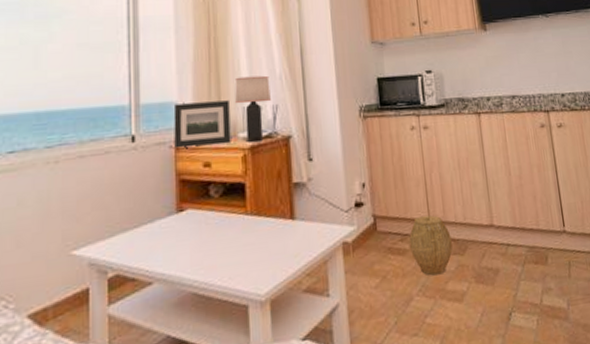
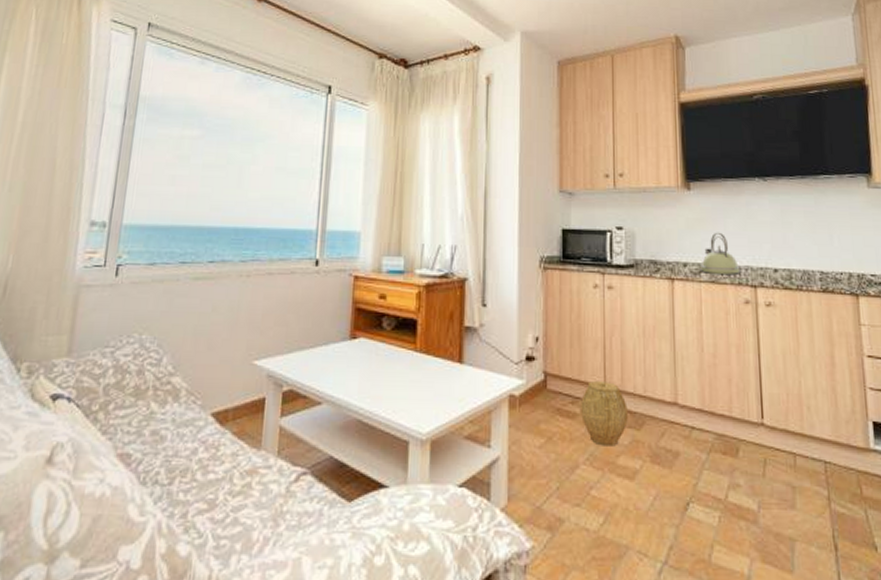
picture frame: present [173,100,231,149] -> none [354,234,409,279]
table lamp: present [234,75,271,143] -> none [415,213,451,281]
kettle: none [501,66,535,105] -> present [701,232,741,276]

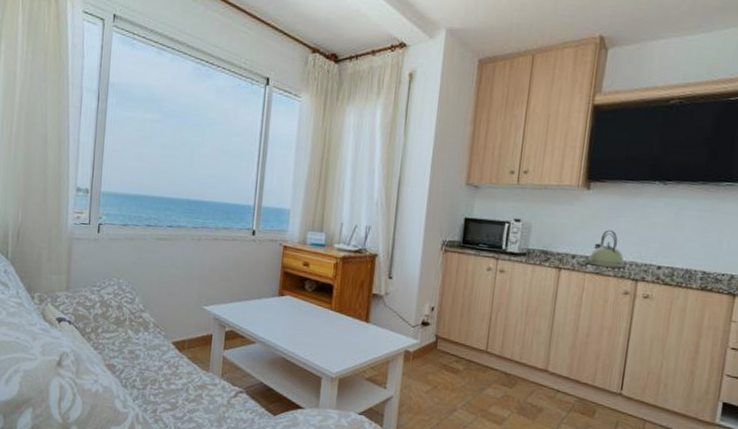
woven basket: present [579,381,629,446] -> none [462,346,504,398]

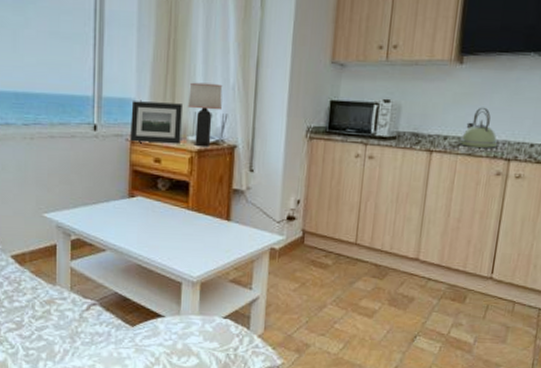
picture frame: none [283,211,331,251] -> present [130,101,182,145]
table lamp: none [336,197,368,255] -> present [188,82,223,148]

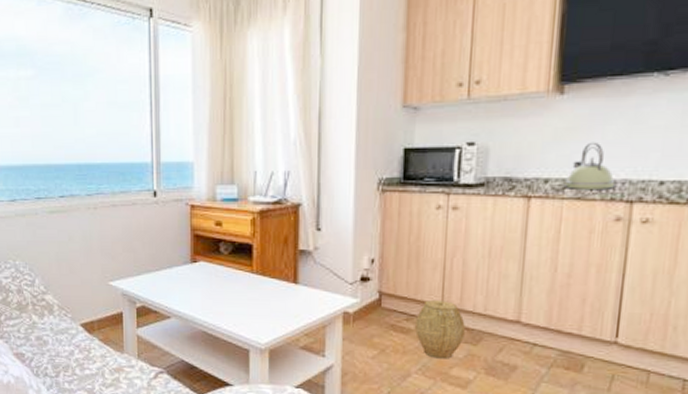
picture frame: present [130,101,182,145] -> none [190,164,242,206]
table lamp: present [188,82,223,148] -> none [248,140,283,207]
woven basket: none [331,239,375,292] -> present [414,300,466,359]

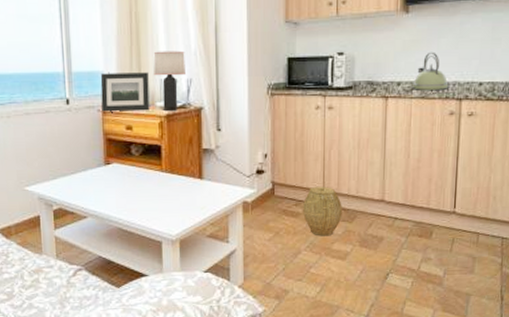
picture frame: none [190,164,242,206] -> present [100,72,150,112]
table lamp: none [248,140,283,207] -> present [153,50,186,112]

